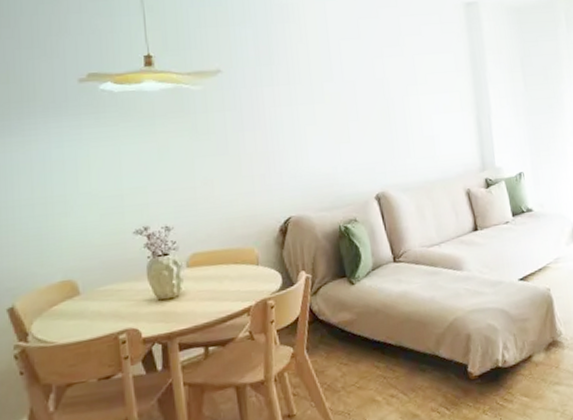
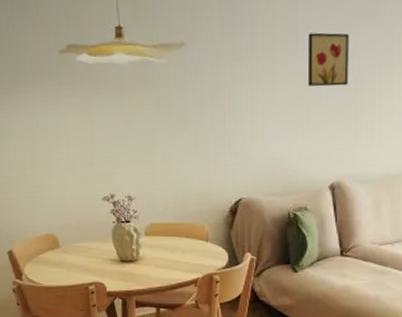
wall art: none [340,60,381,107] -> present [307,32,349,87]

